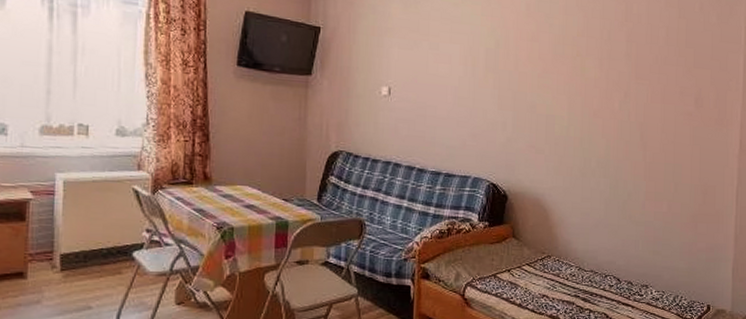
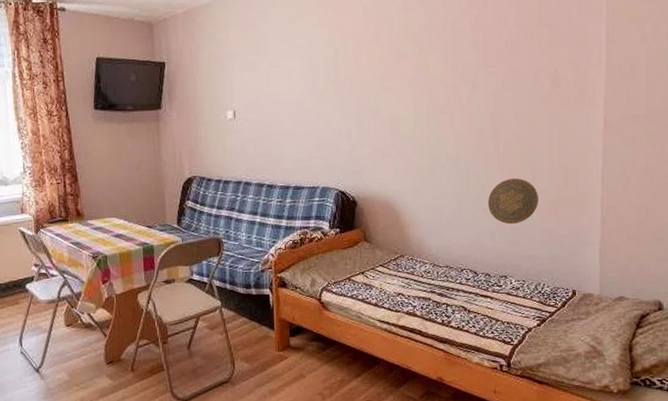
decorative plate: none [633,189,680,235] -> present [487,178,538,225]

